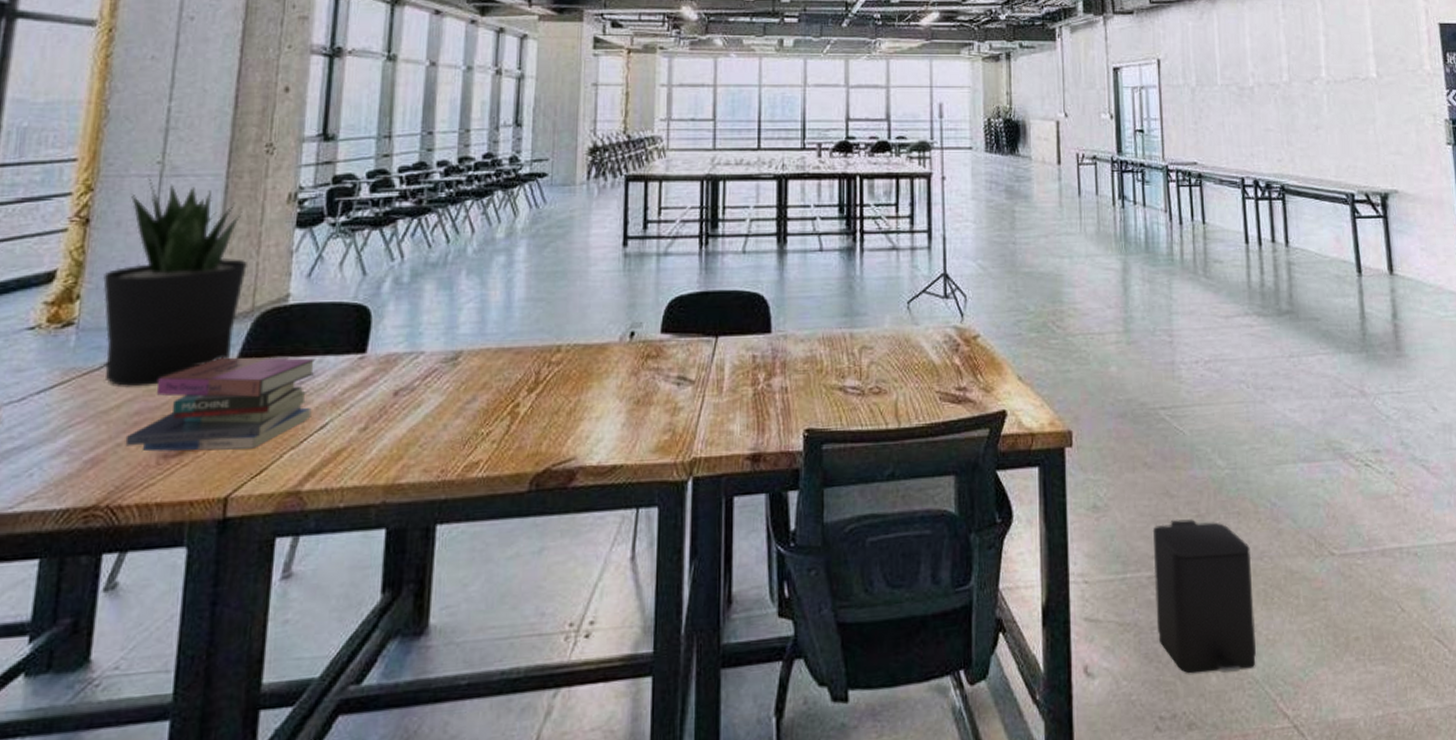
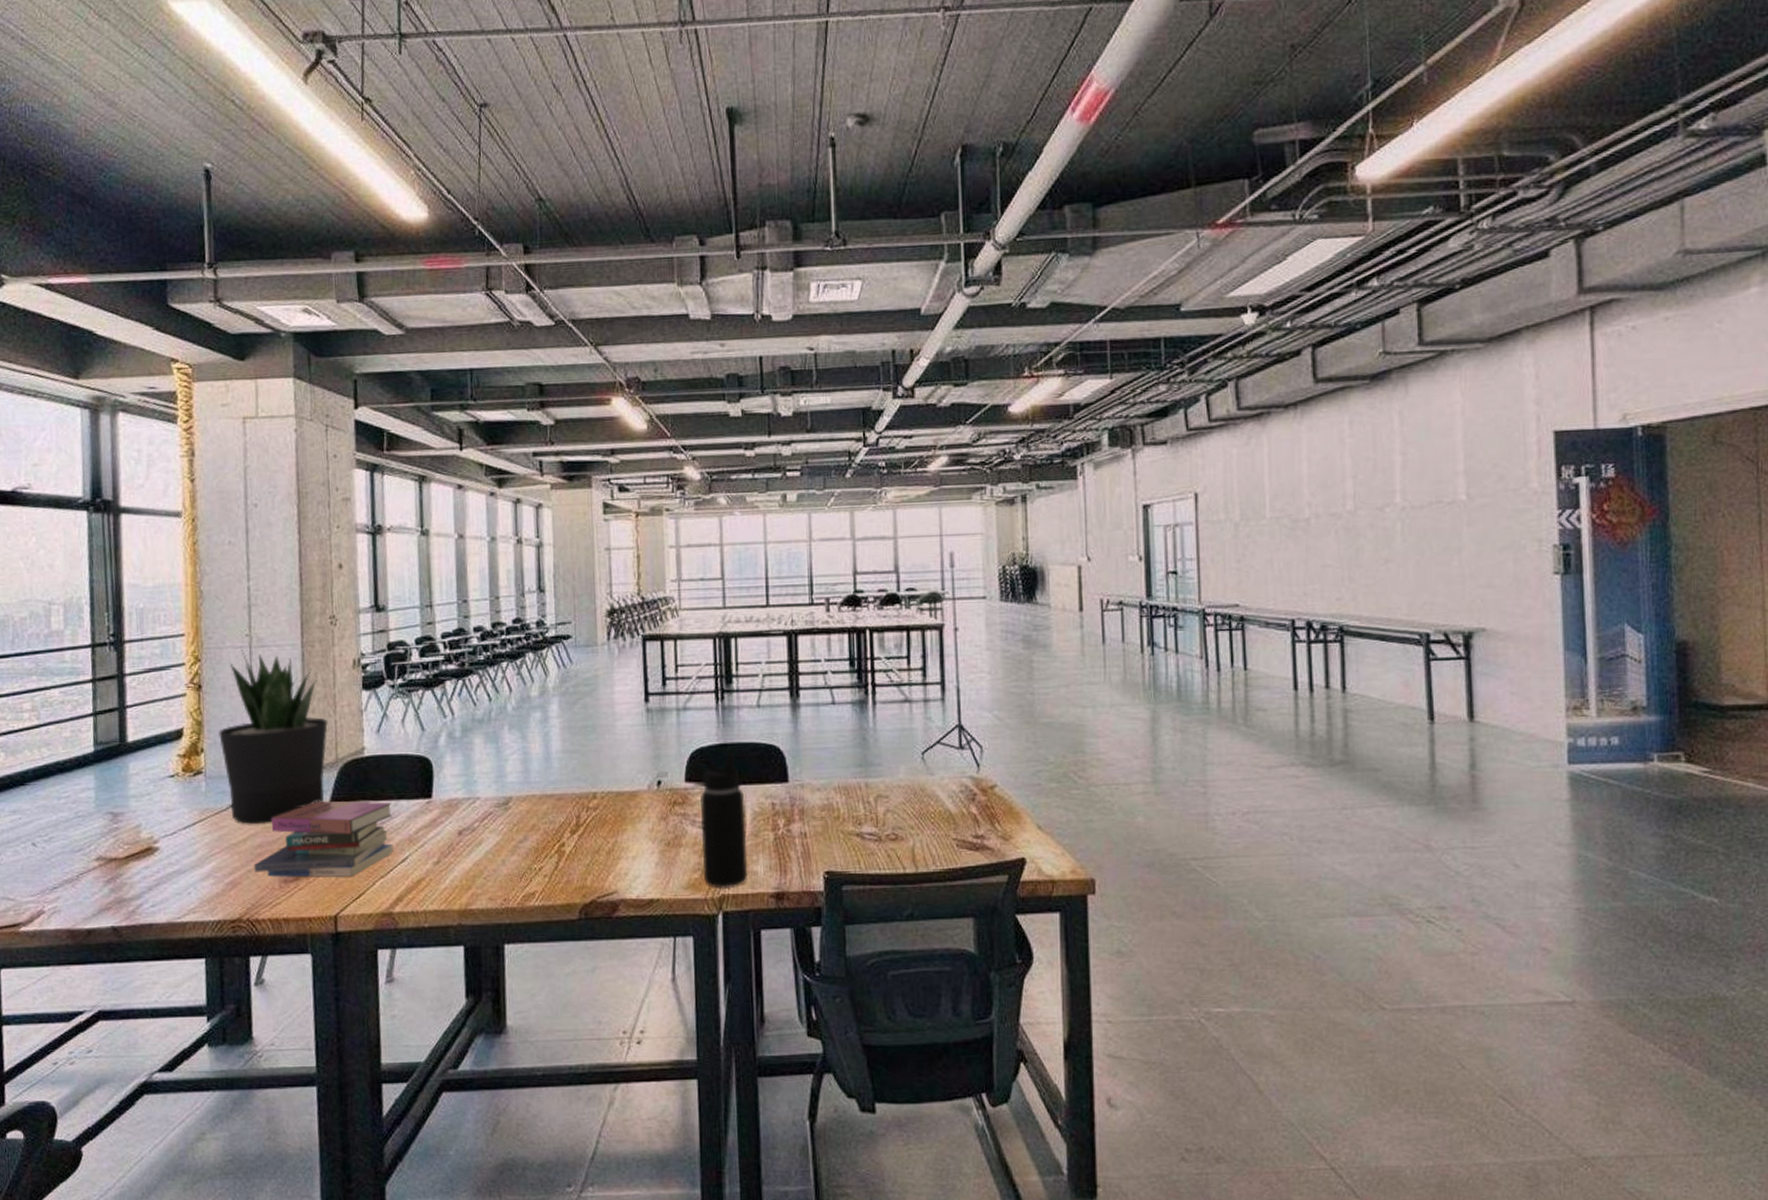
water bottle: none [665,300,724,450] -> present [688,751,748,887]
pedal bin: present [1152,519,1256,674] -> none [1181,967,1293,1115]

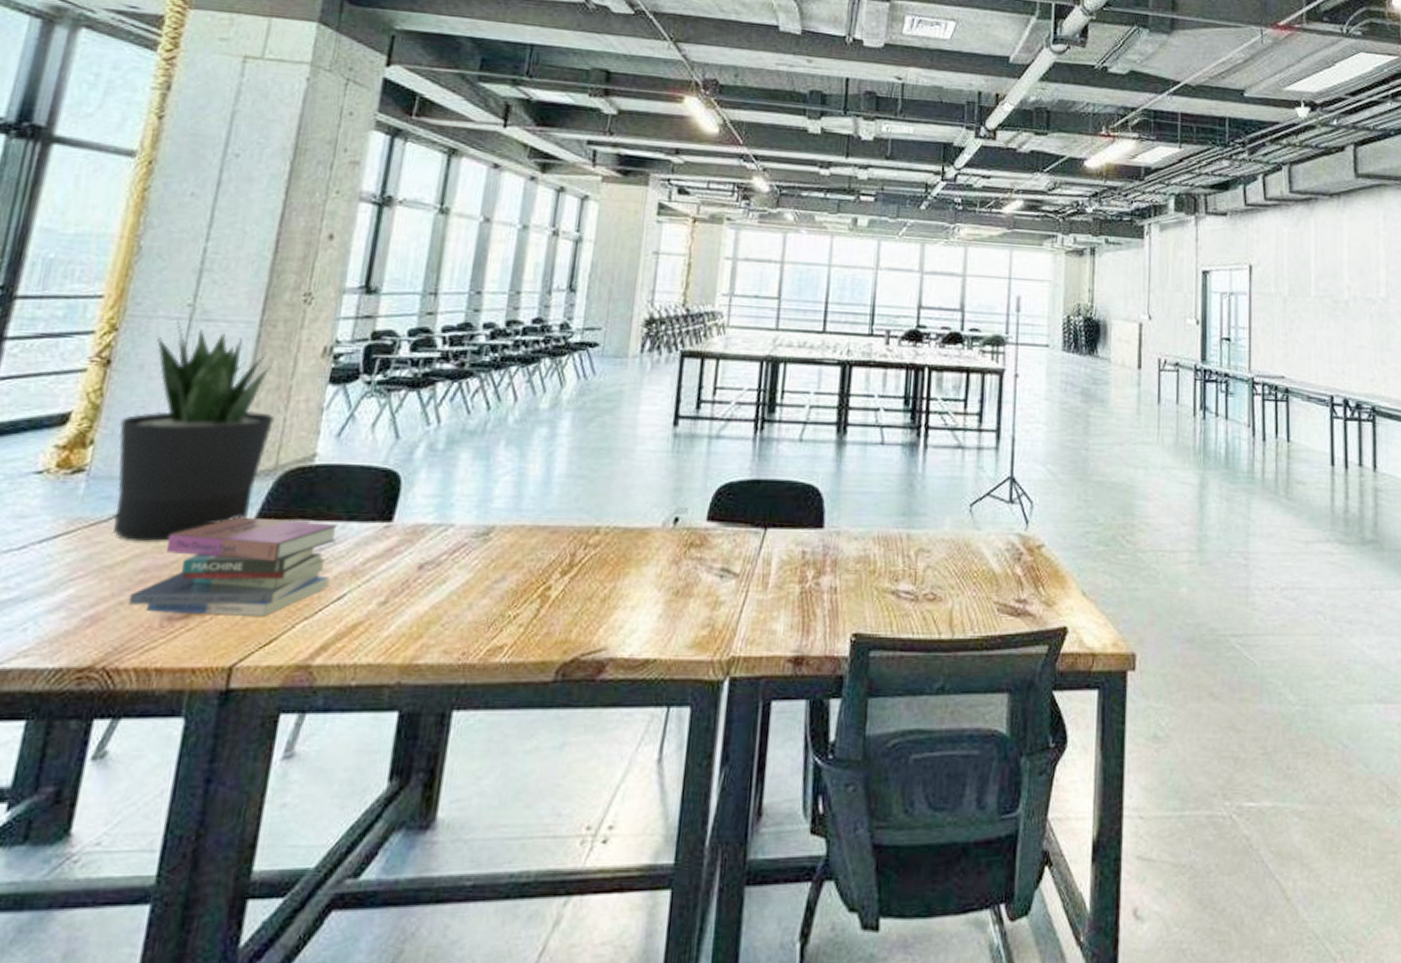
water bottle: present [688,751,748,887] -> none [712,489,773,648]

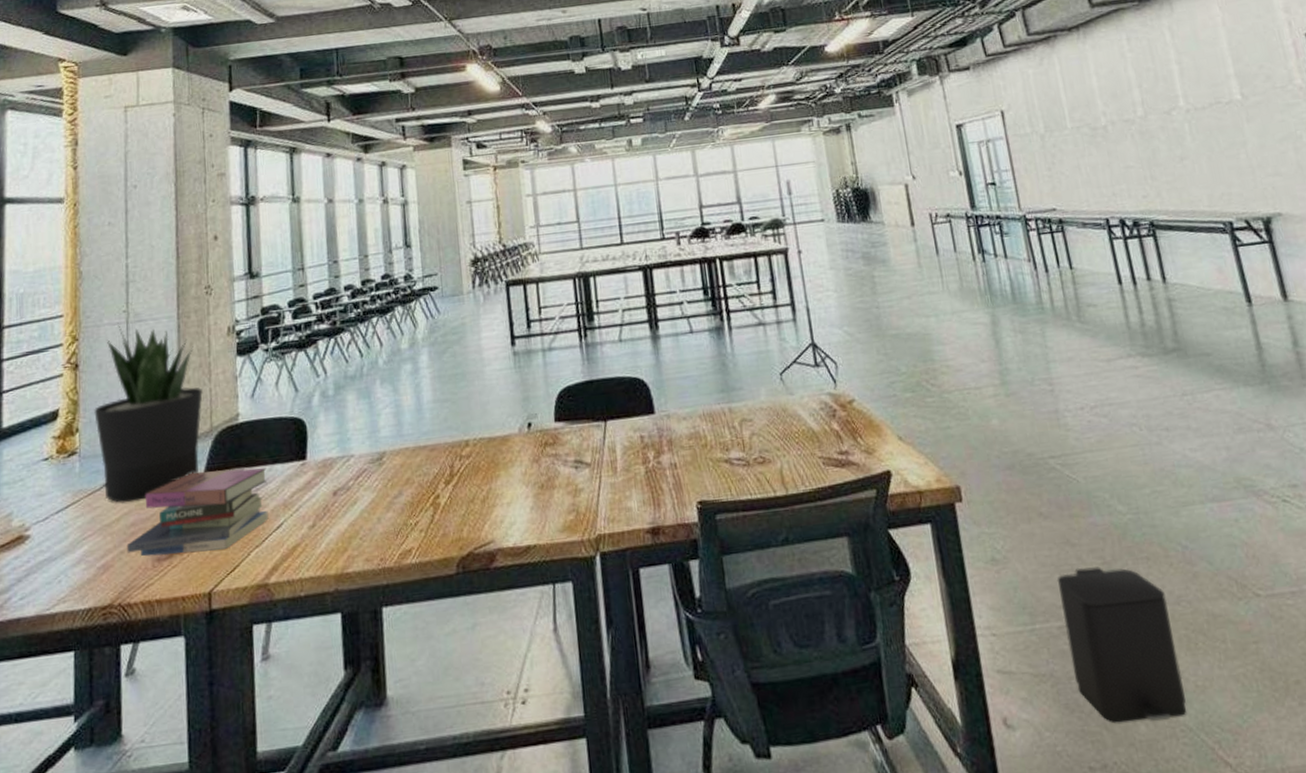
pedal bin: none [1213,755,1319,926] -> present [1057,566,1187,724]

